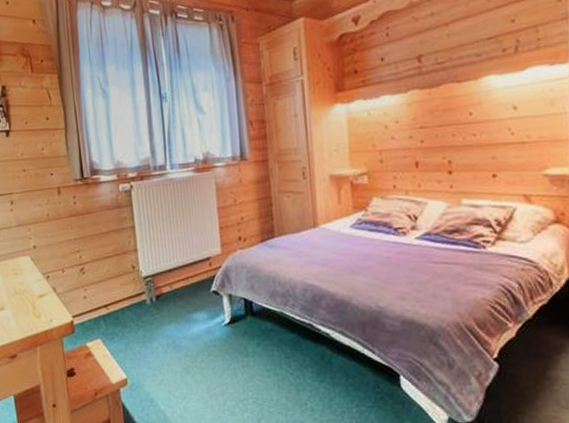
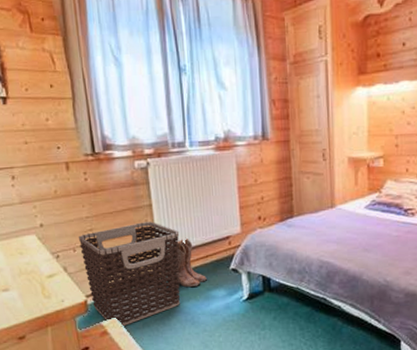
clothes hamper: none [66,243,162,349] -> present [78,222,180,327]
boots: none [150,259,188,310] -> present [168,237,207,288]

